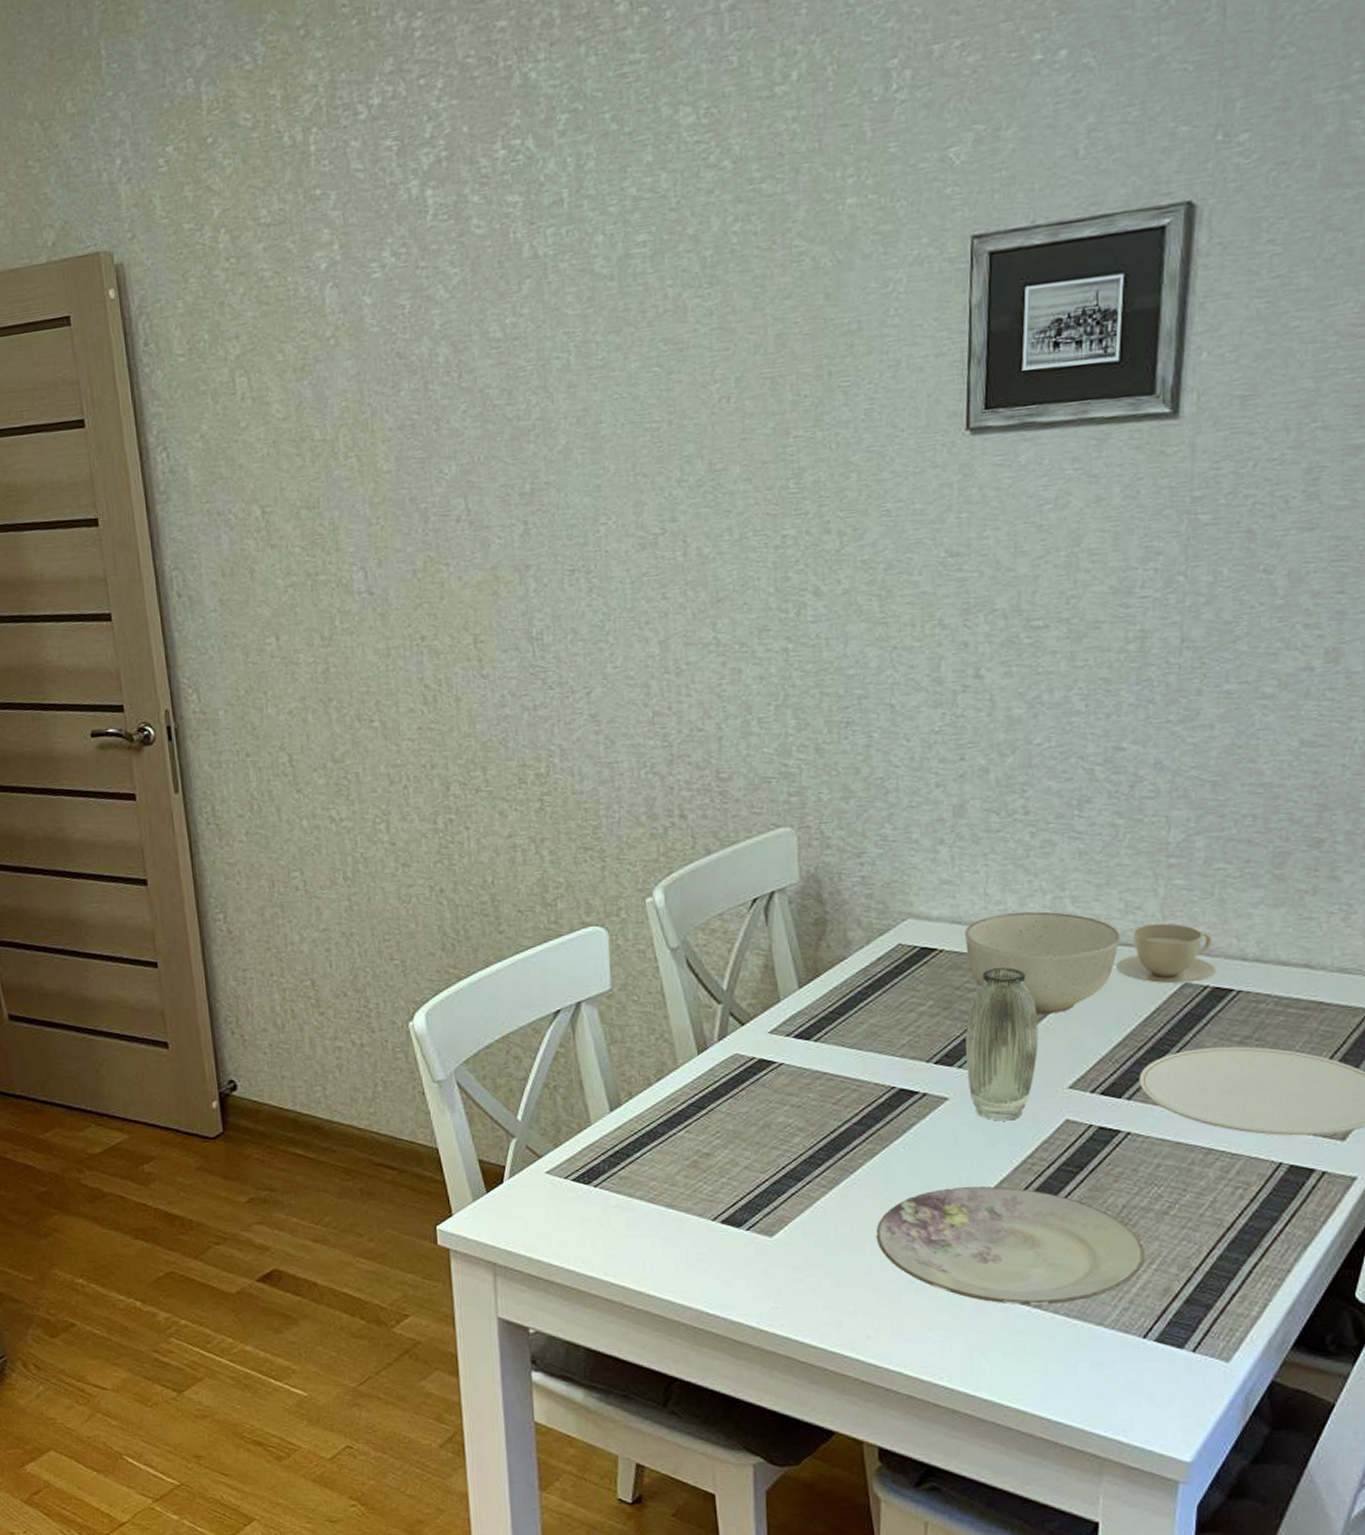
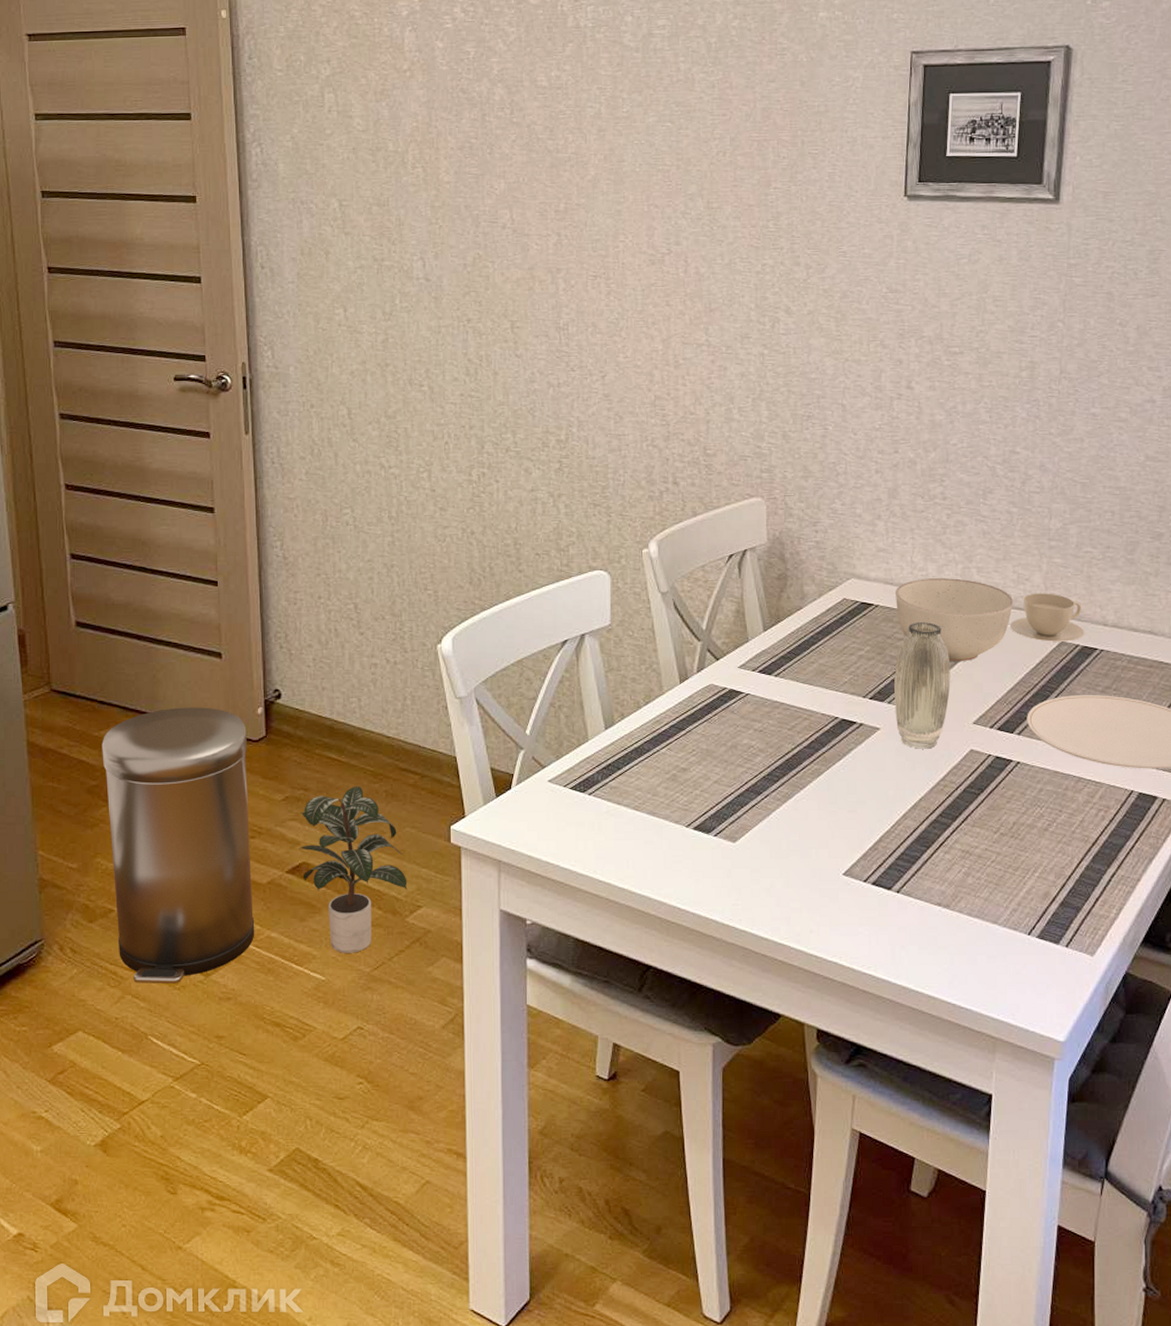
pedal bin: none [47,1103,228,1402] -> present [102,707,255,984]
potted plant: none [267,1184,392,1367] -> present [299,786,408,953]
plate: present [876,1186,1145,1305] -> none [820,804,1030,906]

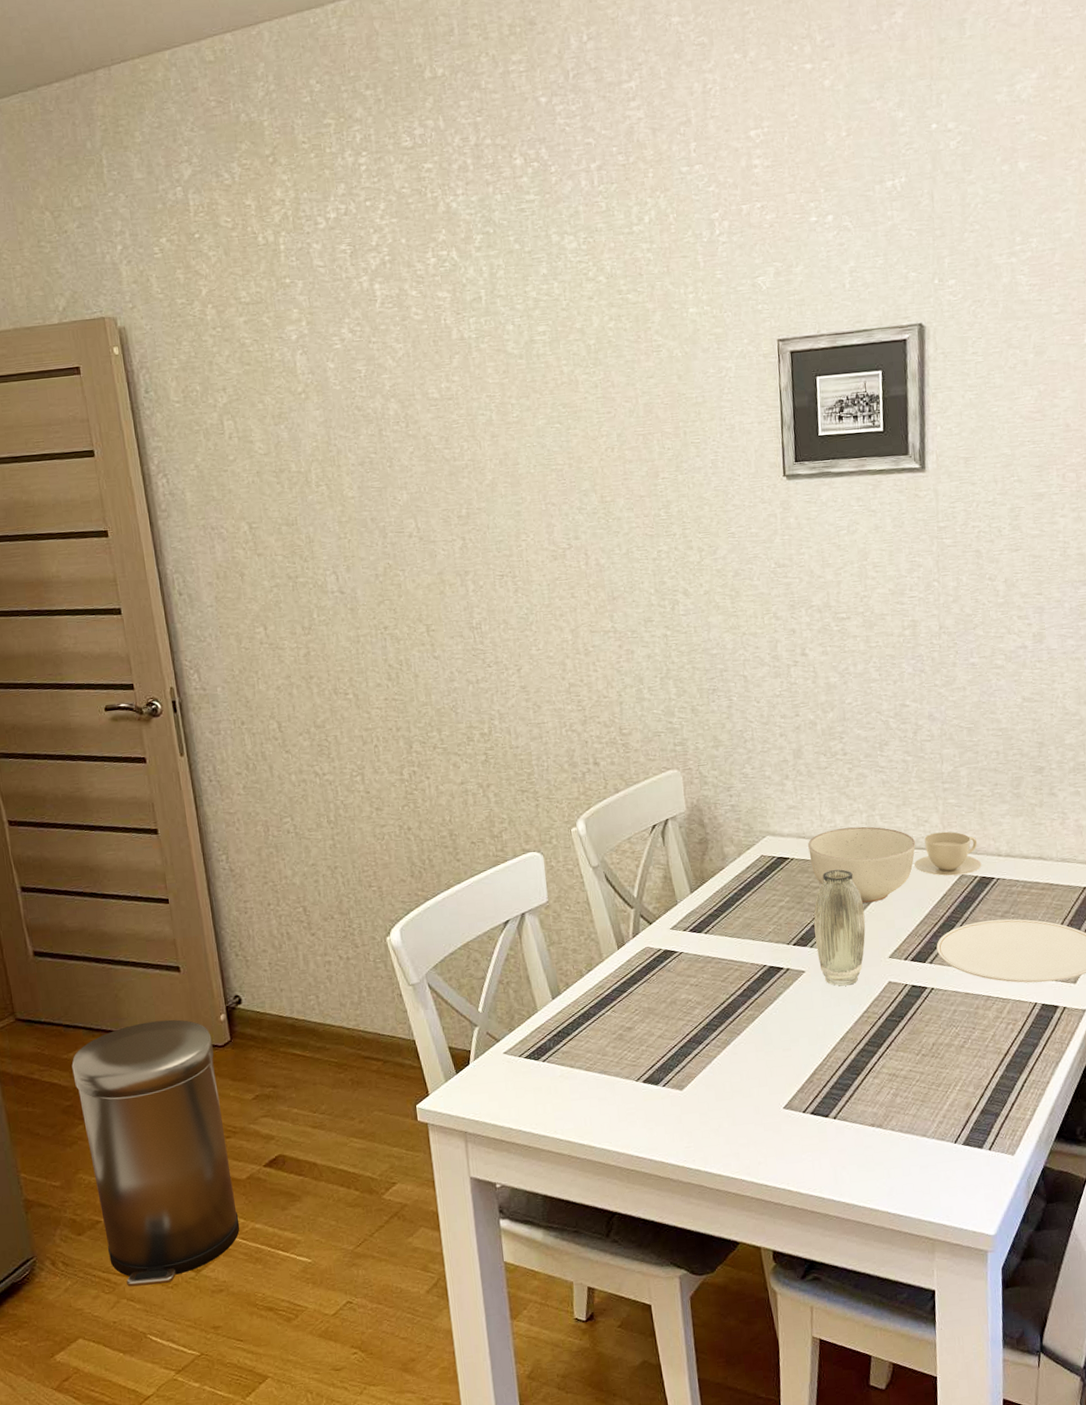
potted plant: present [299,786,408,953] -> none [271,1077,381,1235]

